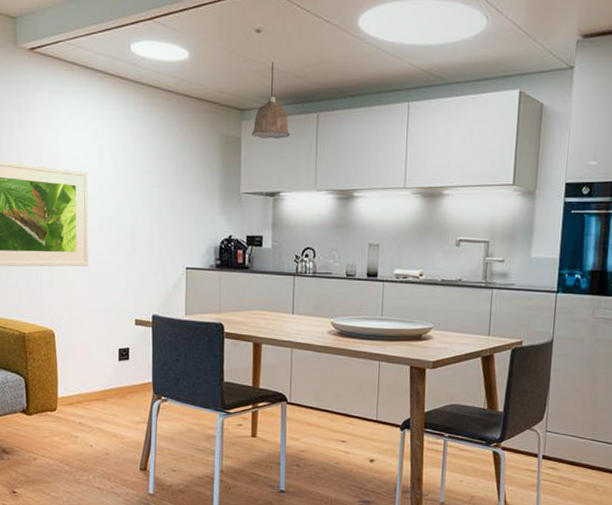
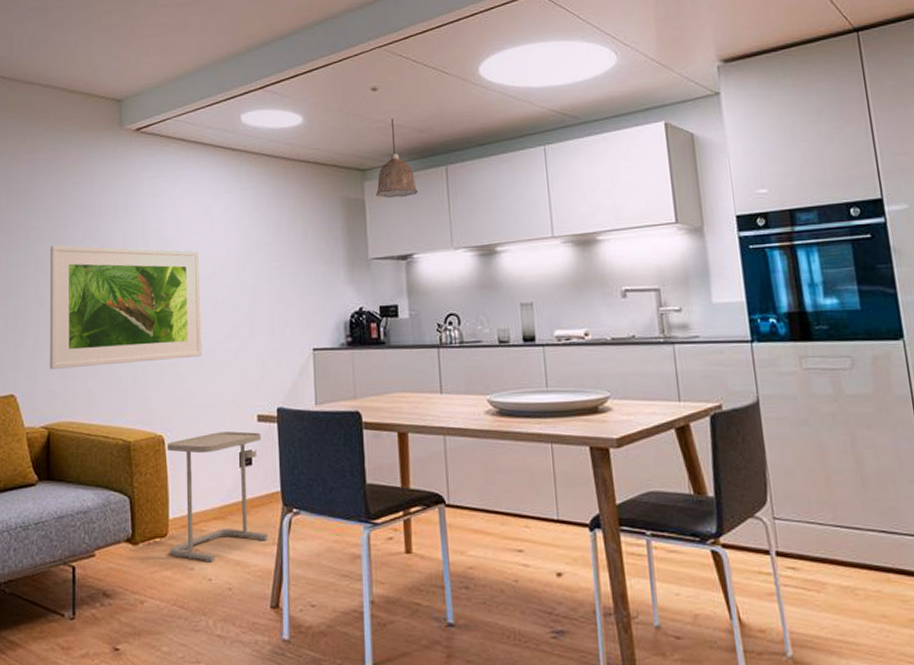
side table: none [57,331,140,433] -> present [167,431,268,563]

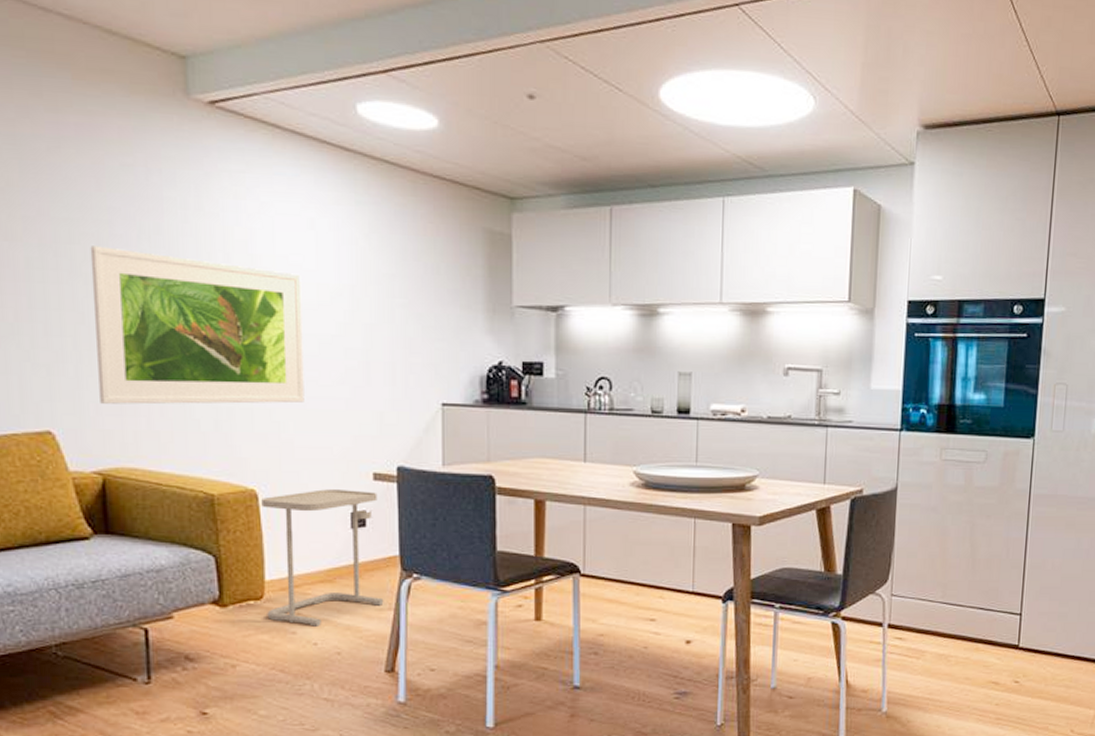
pendant lamp: present [376,118,418,198] -> none [526,137,576,238]

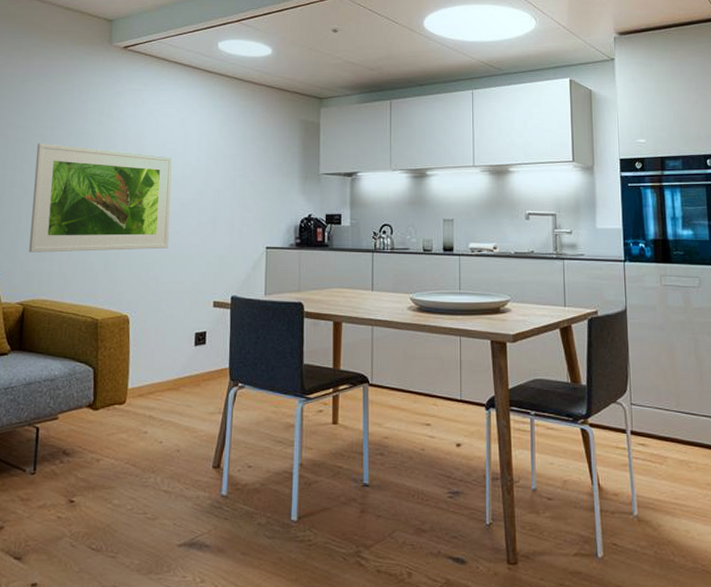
side table: present [261,489,384,627] -> none [127,315,216,427]

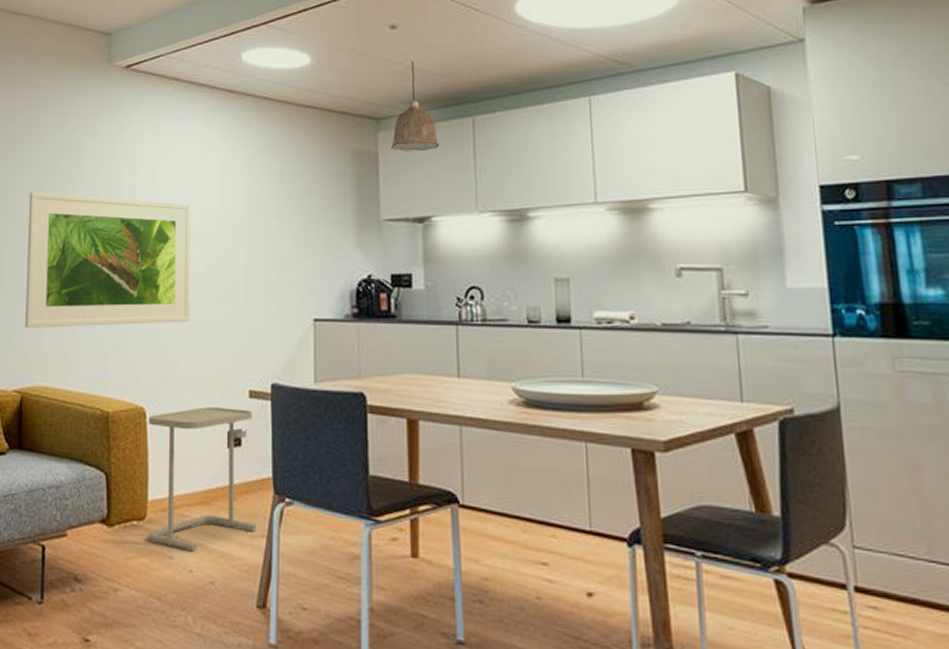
side table: none [127,315,216,427] -> present [148,407,257,552]
pendant lamp: none [330,56,366,124] -> present [391,60,440,151]

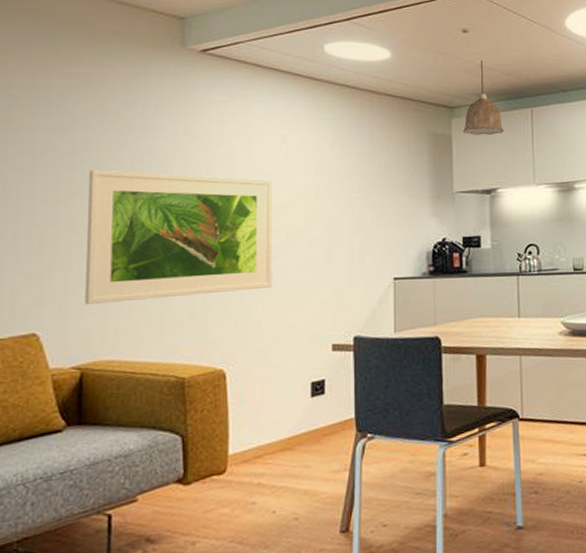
side table: present [148,407,257,552] -> none [229,361,340,495]

